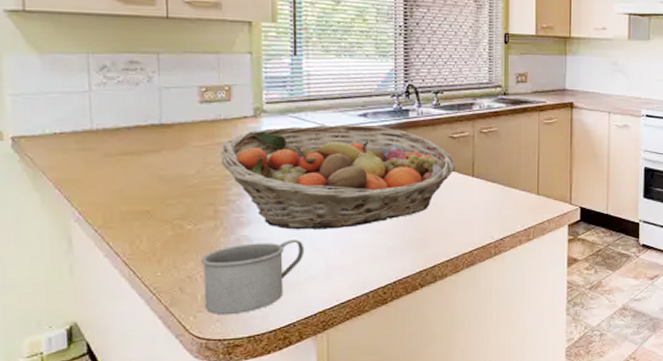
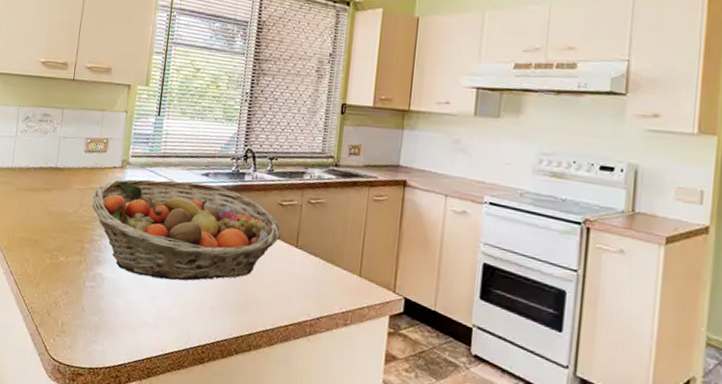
mug: present [200,240,305,315] -> none [62,281,143,345]

